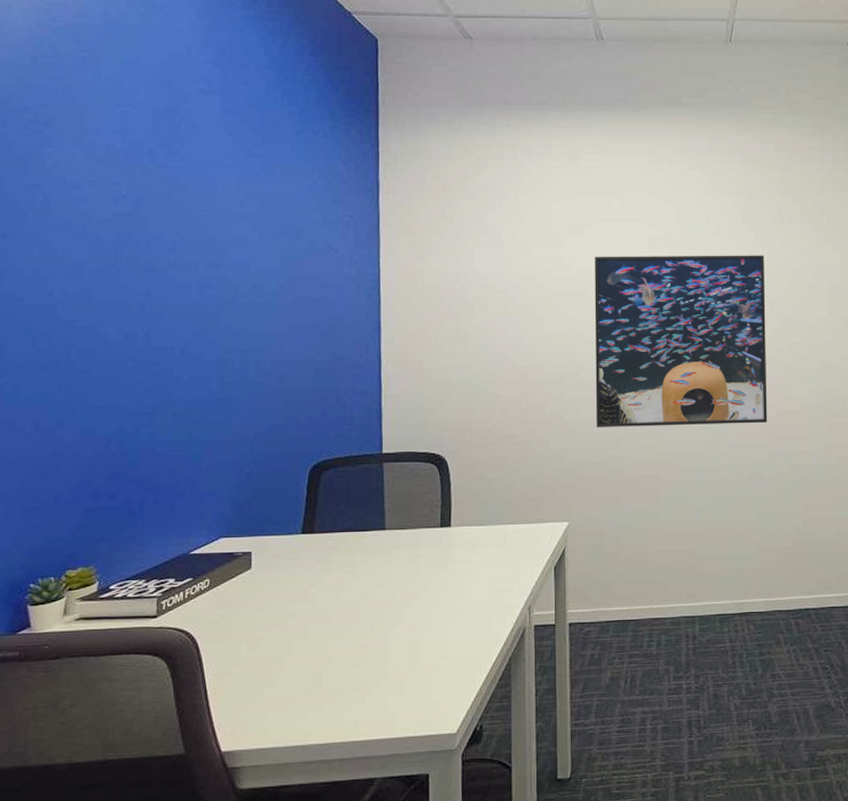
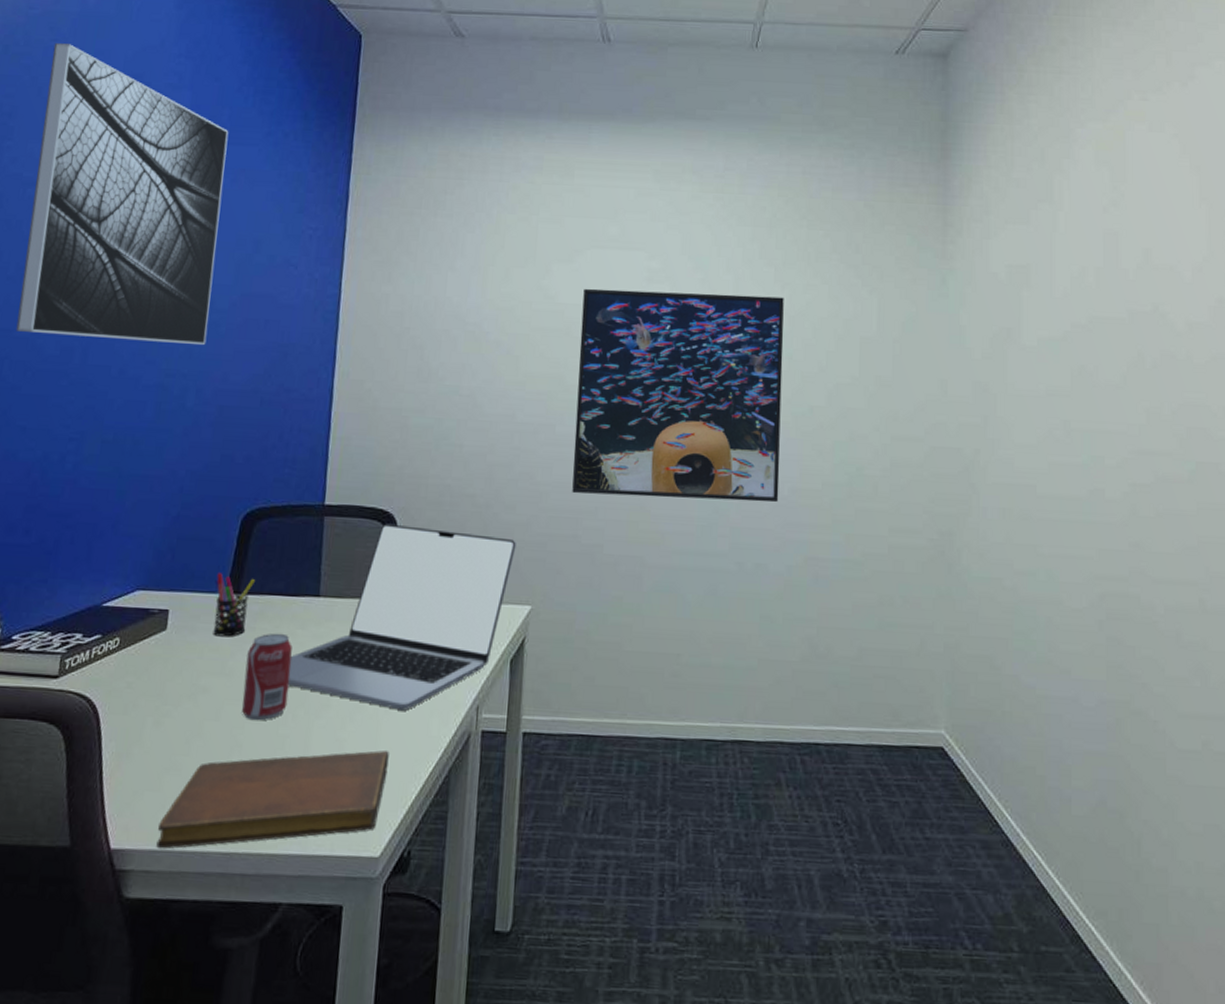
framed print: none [78,54,262,324] -> present [16,43,229,346]
notebook: none [262,649,458,747] -> present [156,750,389,850]
pen holder: none [291,517,327,570] -> present [213,573,256,637]
beverage can: none [325,563,366,636] -> present [242,633,292,721]
laptop: none [364,464,552,616] -> present [288,523,516,711]

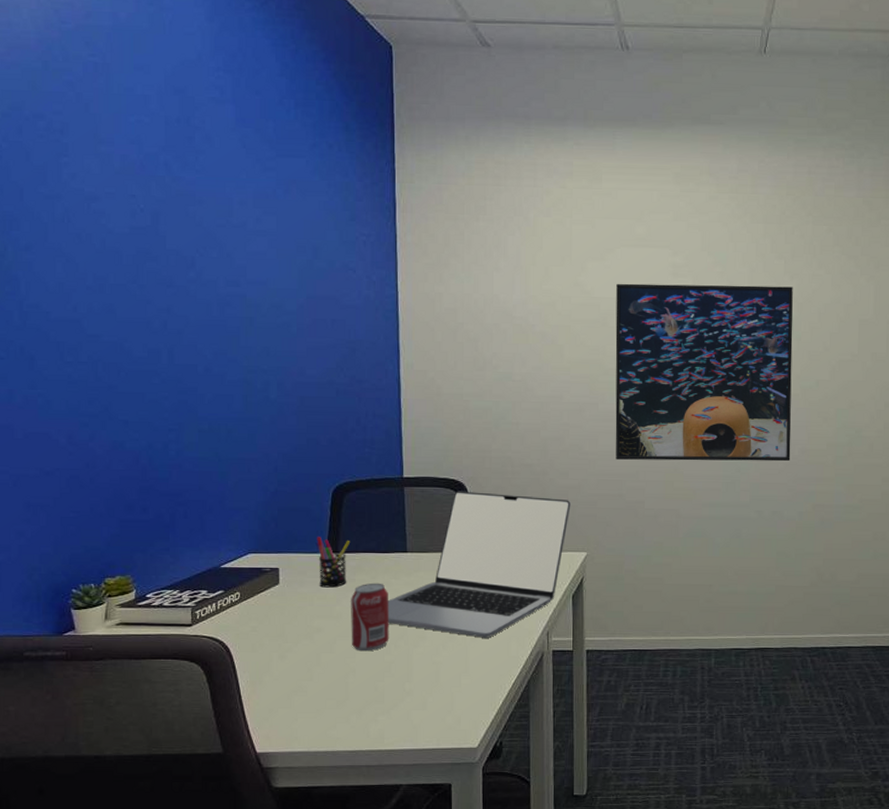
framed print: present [16,43,229,346] -> none [93,58,280,344]
notebook: present [156,750,389,850] -> none [294,669,478,751]

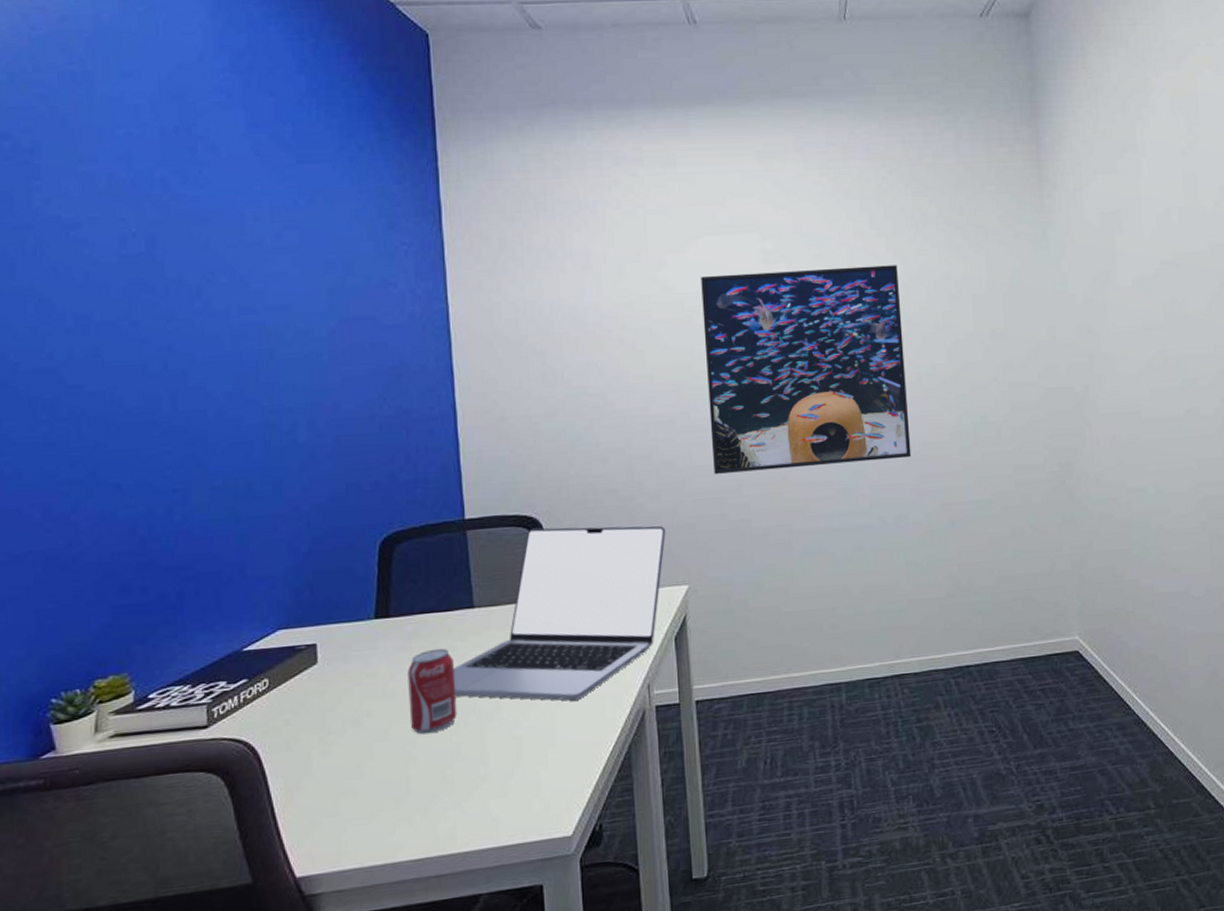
pen holder: present [315,537,351,588] -> none [361,600,405,662]

